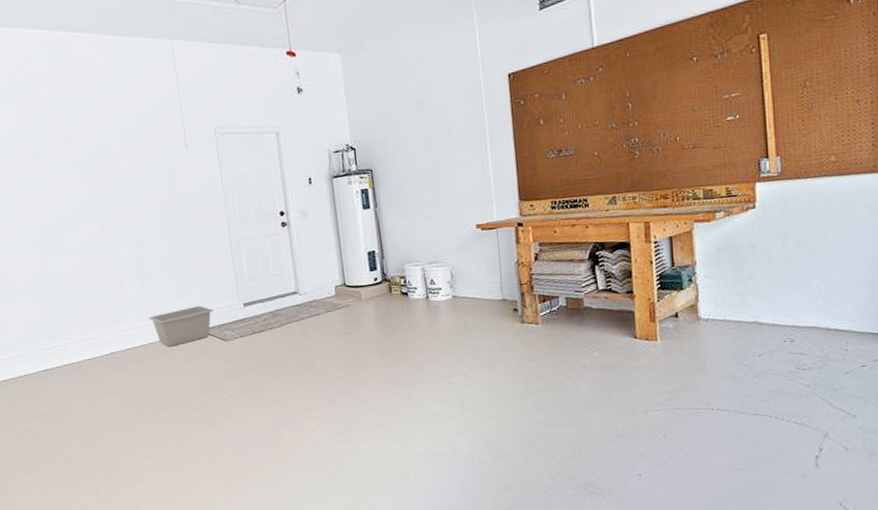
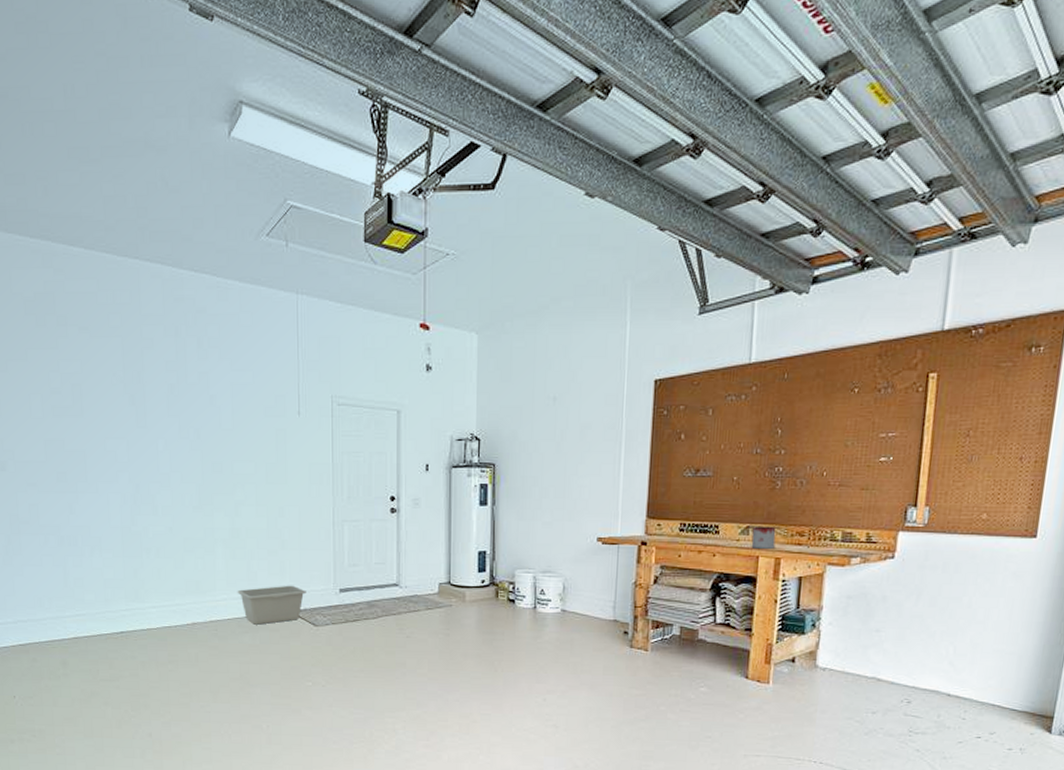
paint can: none [613,192,644,217] -> present [747,525,780,550]

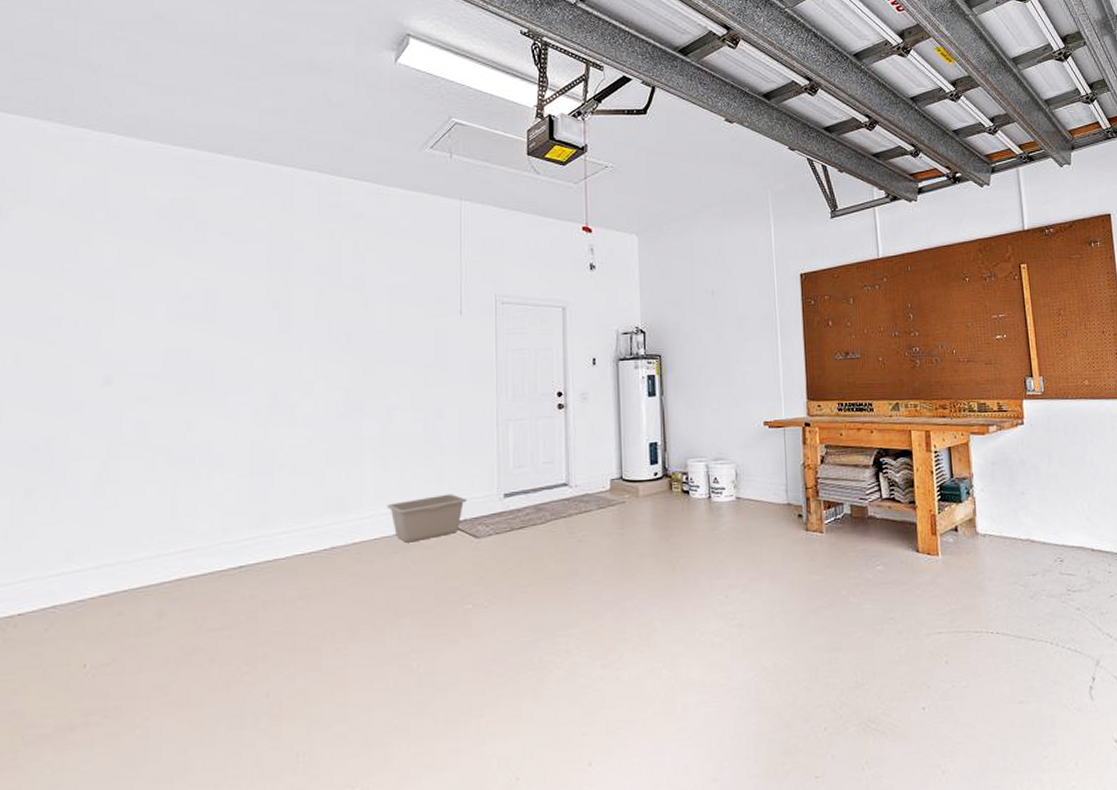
paint can: present [747,525,780,550] -> none [896,401,925,424]

